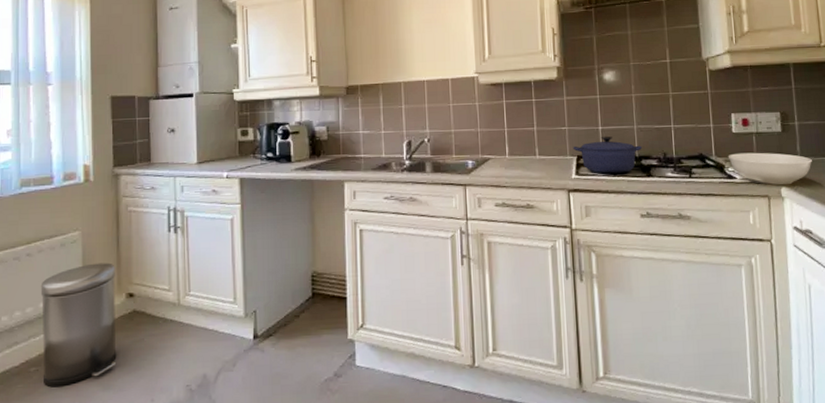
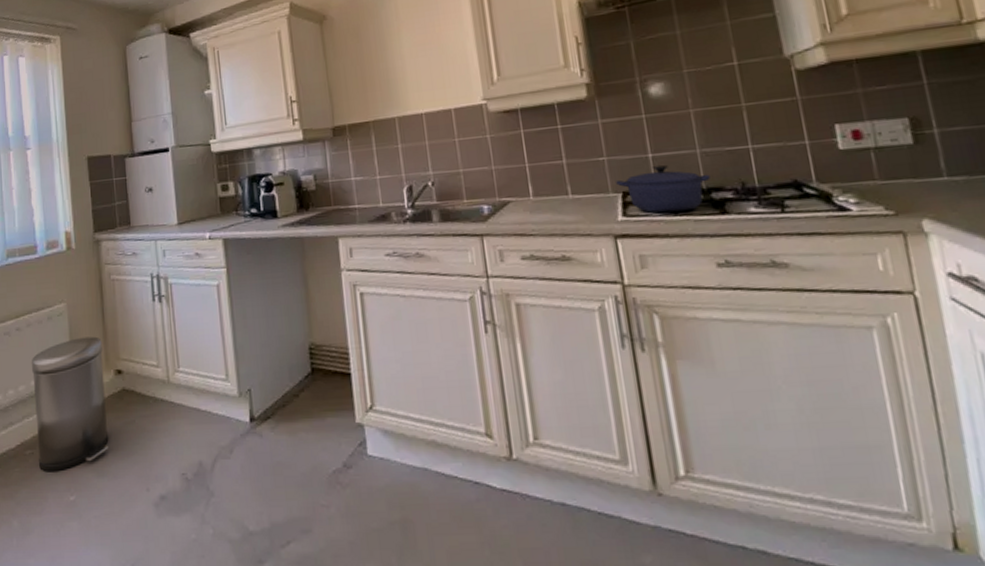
bowl: present [728,152,812,185] -> none [835,173,967,217]

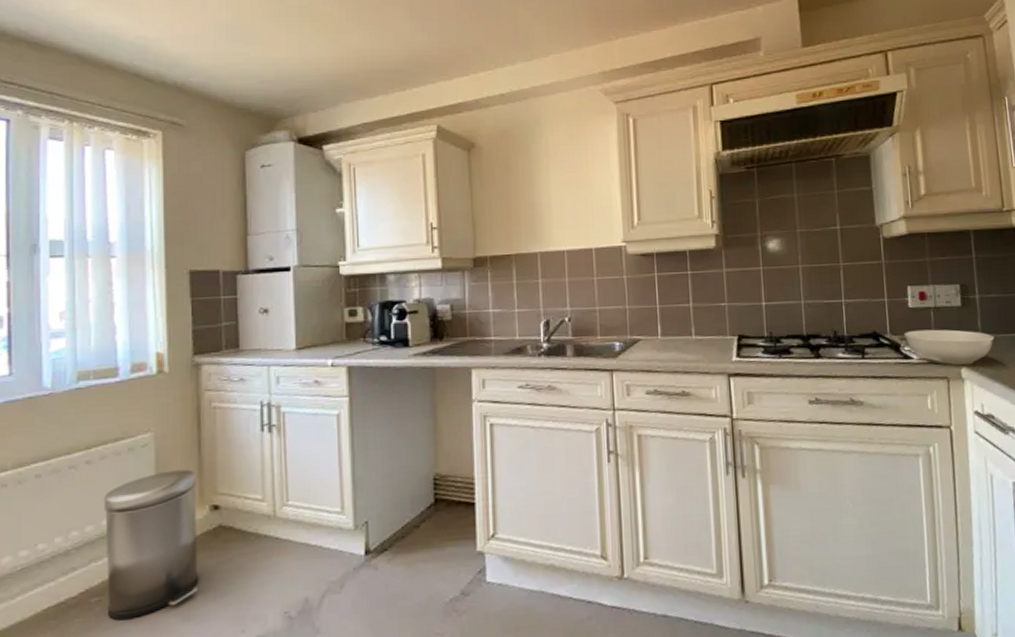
cooking pot: present [616,164,710,214] -> none [734,312,810,357]
bowl: none [835,173,967,217] -> present [903,329,994,366]

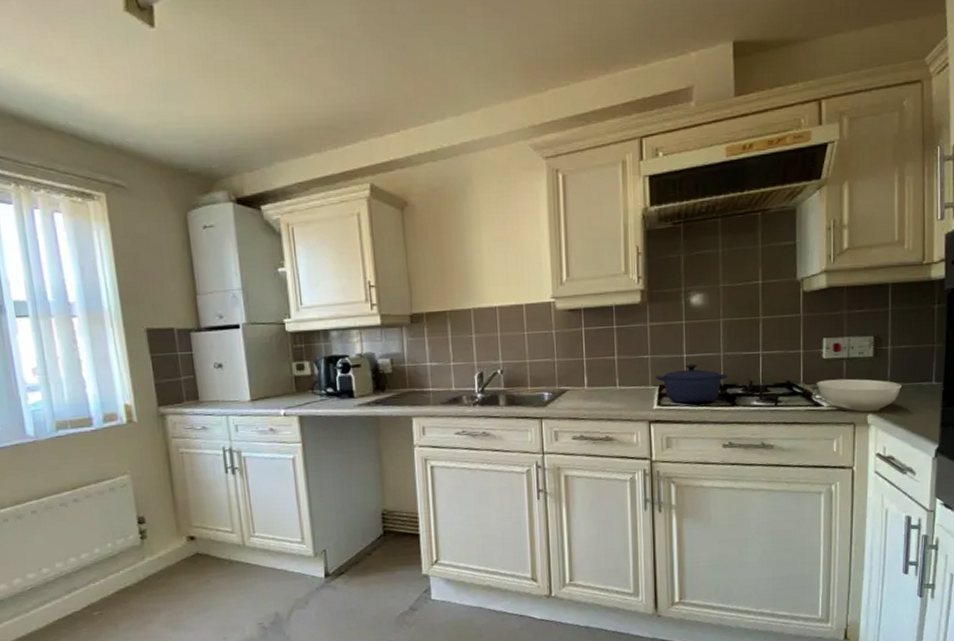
pedal bin: present [103,469,199,621] -> none [93,506,184,630]
cooking pot: none [734,312,810,357] -> present [656,363,728,405]

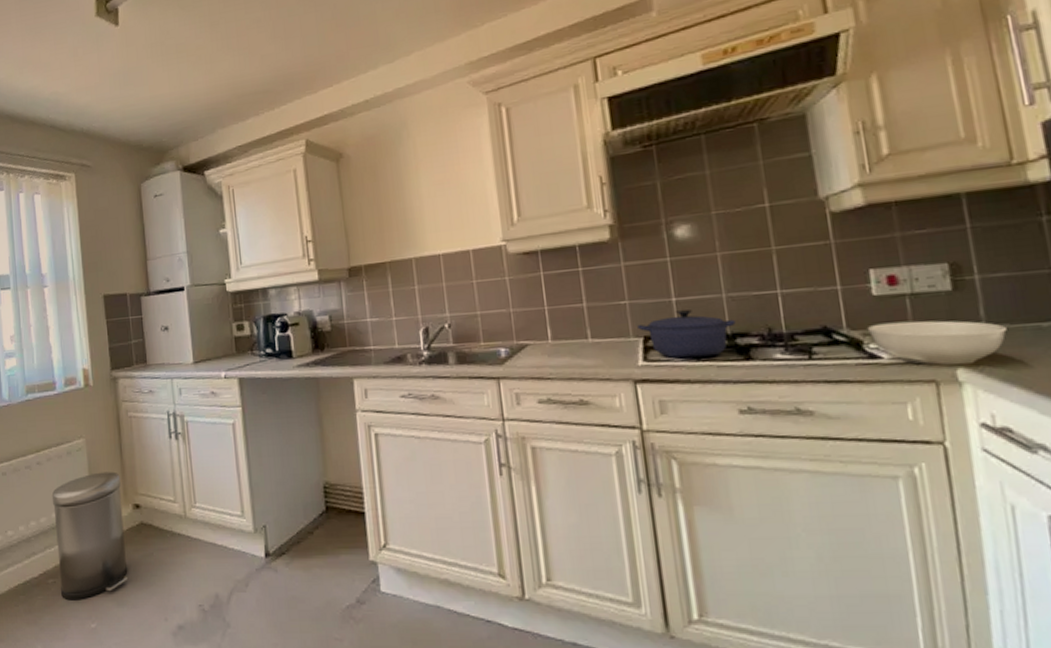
pedal bin: none [93,506,184,630] -> present [51,471,129,601]

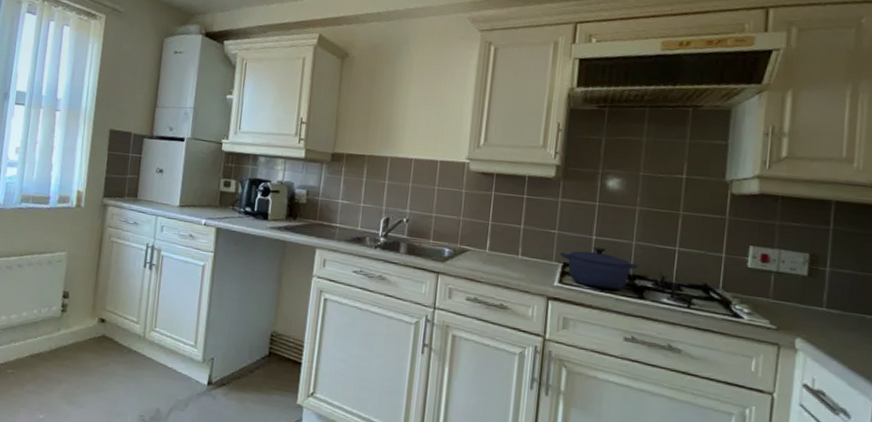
pedal bin: present [51,471,129,601] -> none [17,284,92,393]
bowl: present [867,320,1007,366] -> none [737,290,840,337]

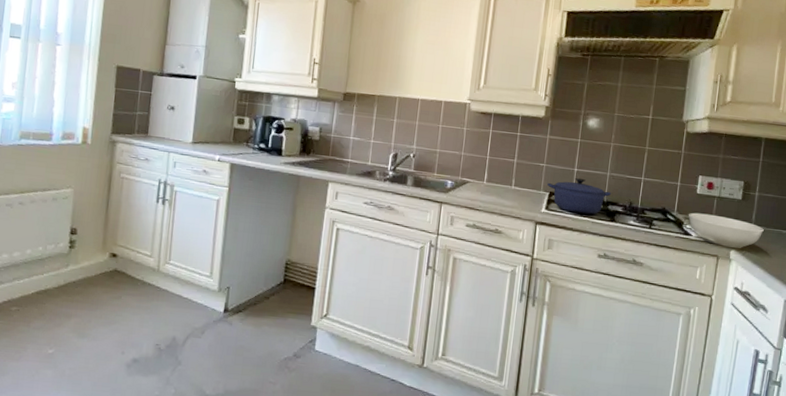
bowl: none [737,290,840,337] -> present [688,212,764,249]

